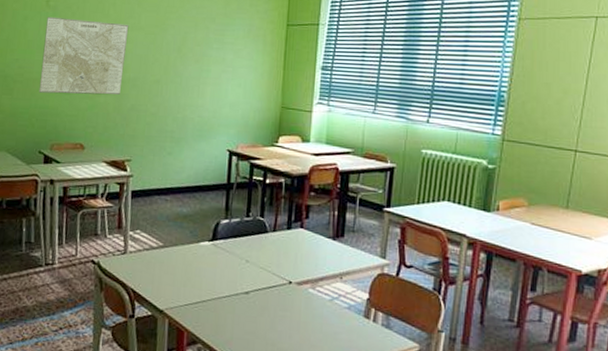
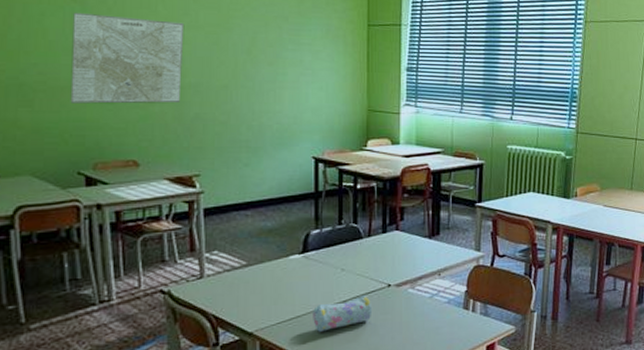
pencil case: none [216,289,273,319] -> present [313,295,373,332]

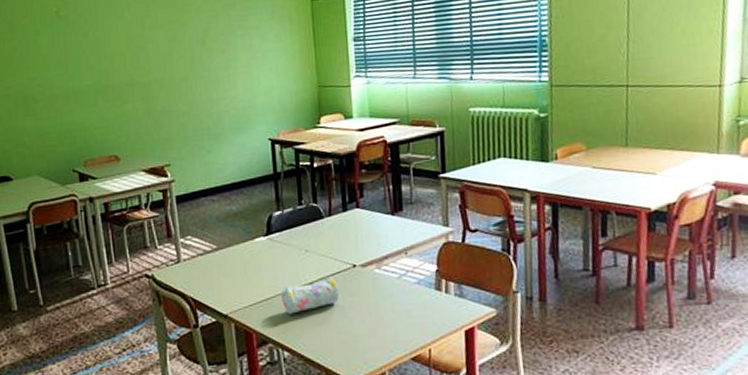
map: present [70,12,185,104] -> none [59,23,149,109]

